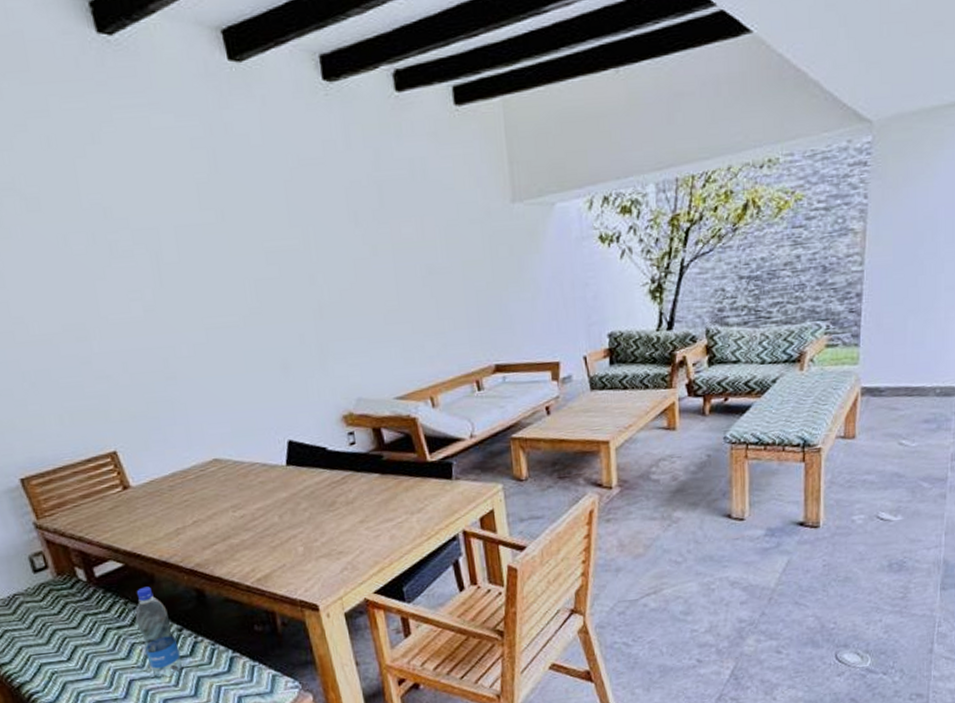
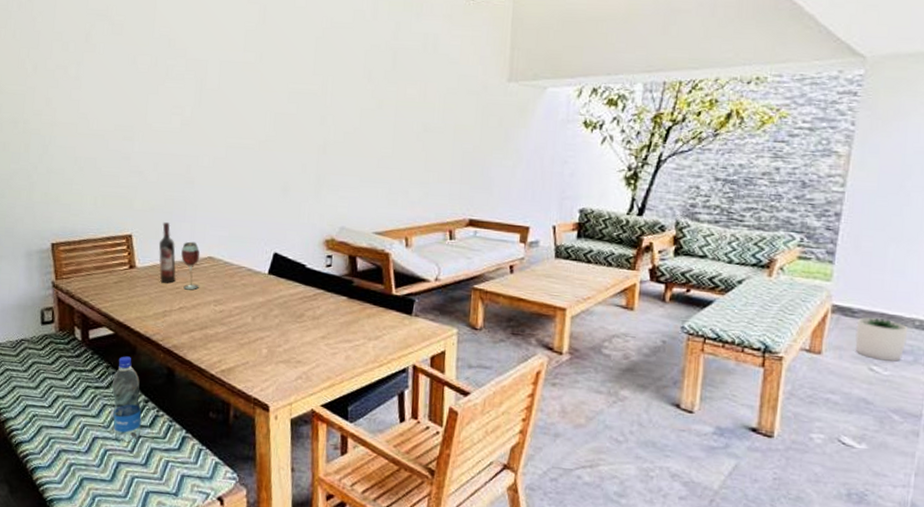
wine bottle: none [150,428,182,499] -> present [158,221,176,283]
wineglass: none [180,445,211,501] -> present [181,241,200,290]
planter: none [884,392,931,434] -> present [855,317,909,362]

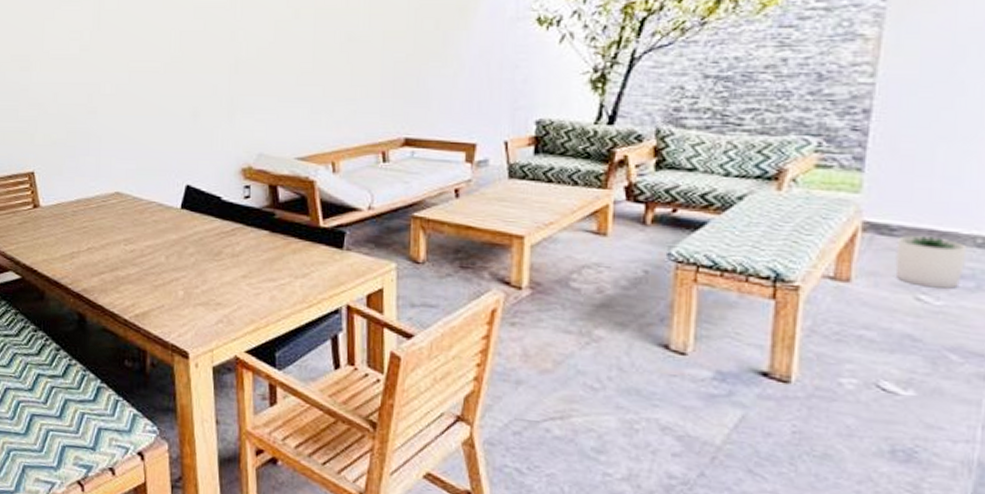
bottle: present [112,356,142,443] -> none [22,301,55,394]
wine bottle: present [158,221,176,283] -> none [62,156,82,223]
wineglass: present [181,241,200,290] -> none [87,176,107,229]

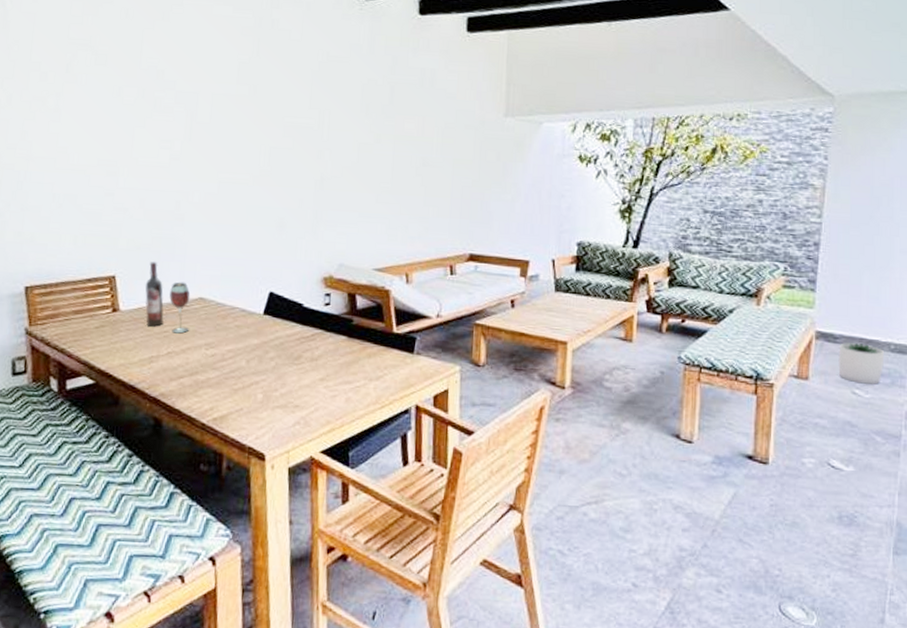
wine bottle: none [62,156,82,223] -> present [145,261,164,327]
wineglass: none [87,176,107,229] -> present [169,282,191,334]

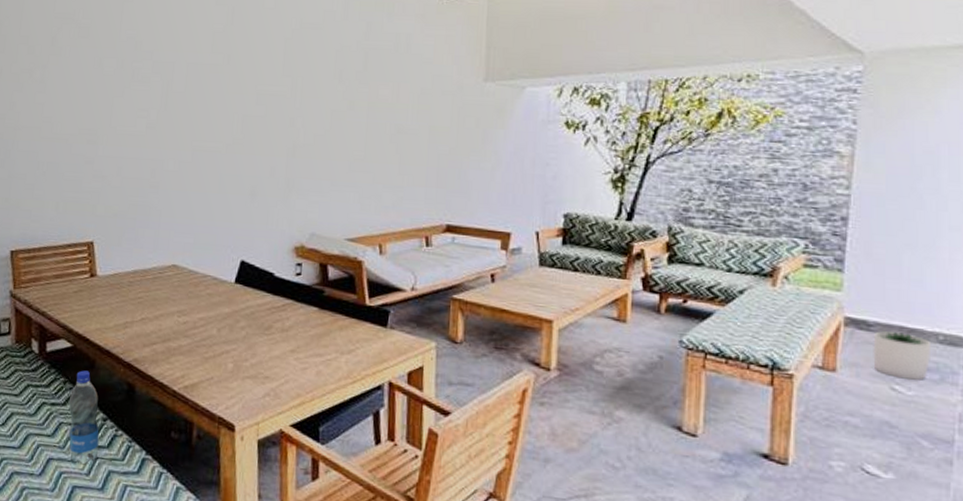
bottle: none [92,407,125,503] -> present [69,370,99,465]
wine bottle: present [145,261,164,327] -> none [121,227,139,293]
wineglass: present [169,282,191,334] -> none [144,248,164,300]

